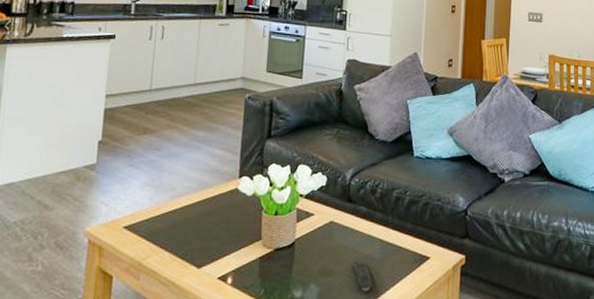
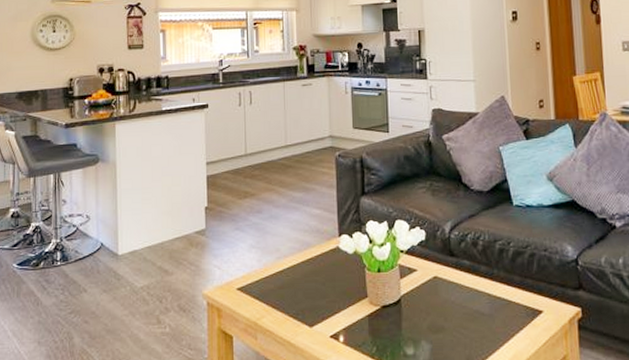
remote control: present [352,260,373,292] -> none [462,315,486,349]

